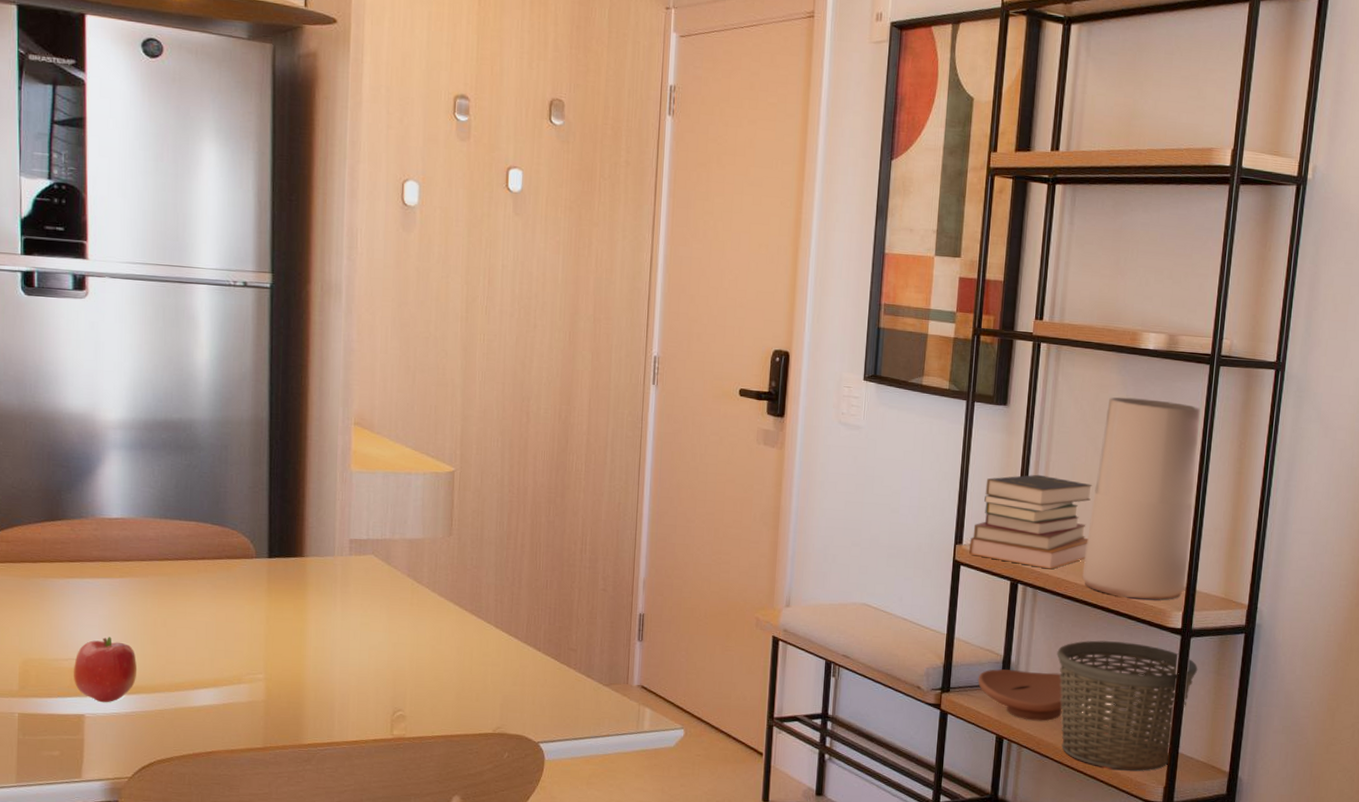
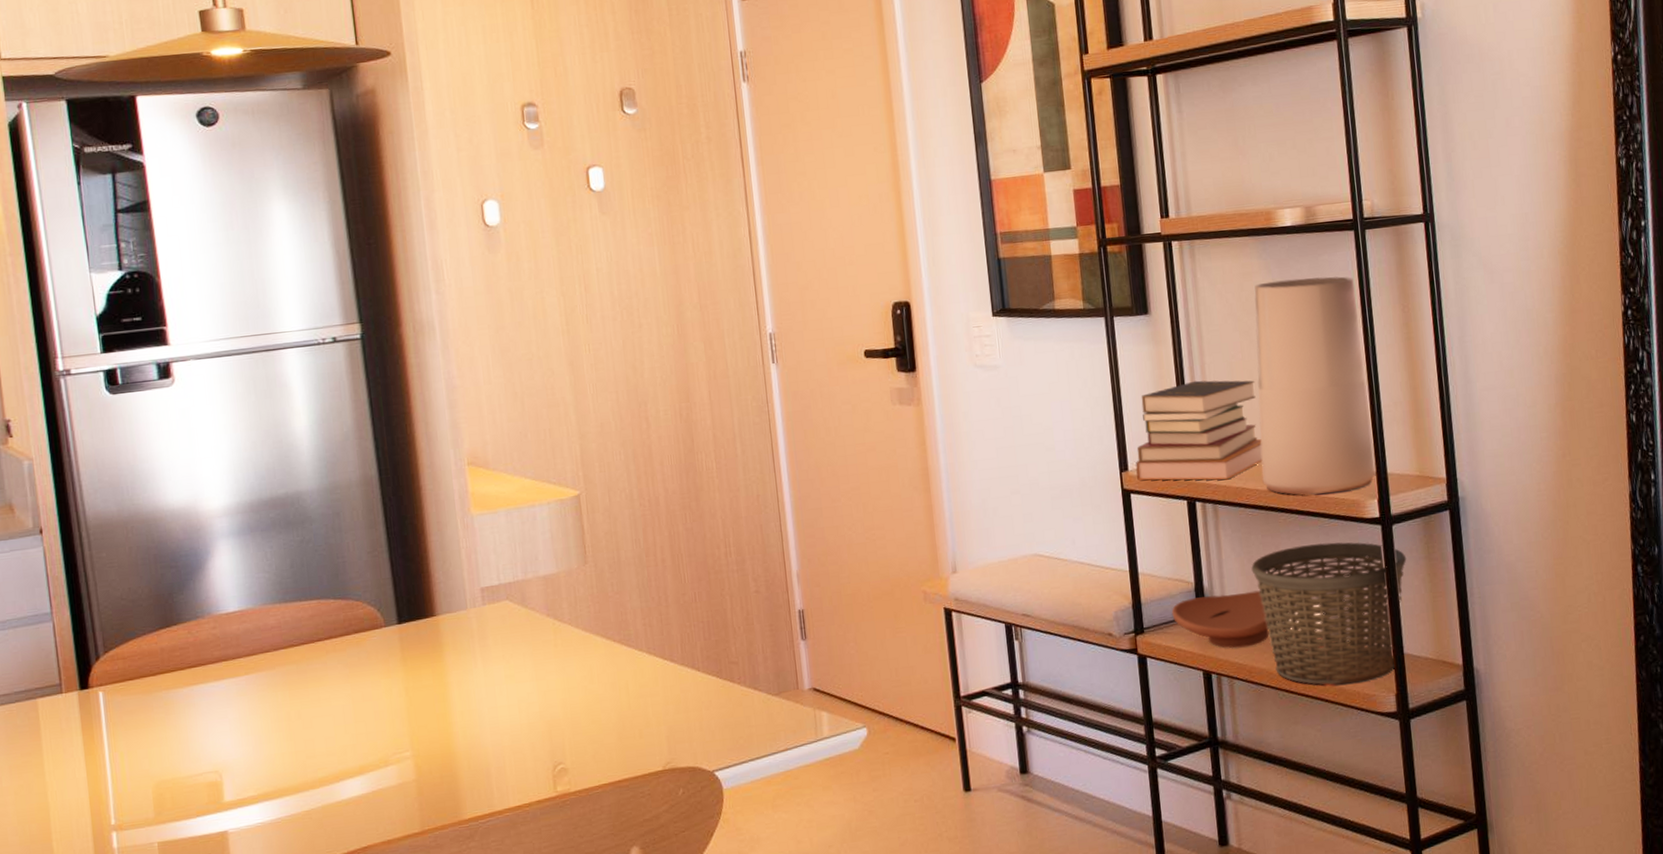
fruit: present [73,637,138,703] -> none [209,741,277,815]

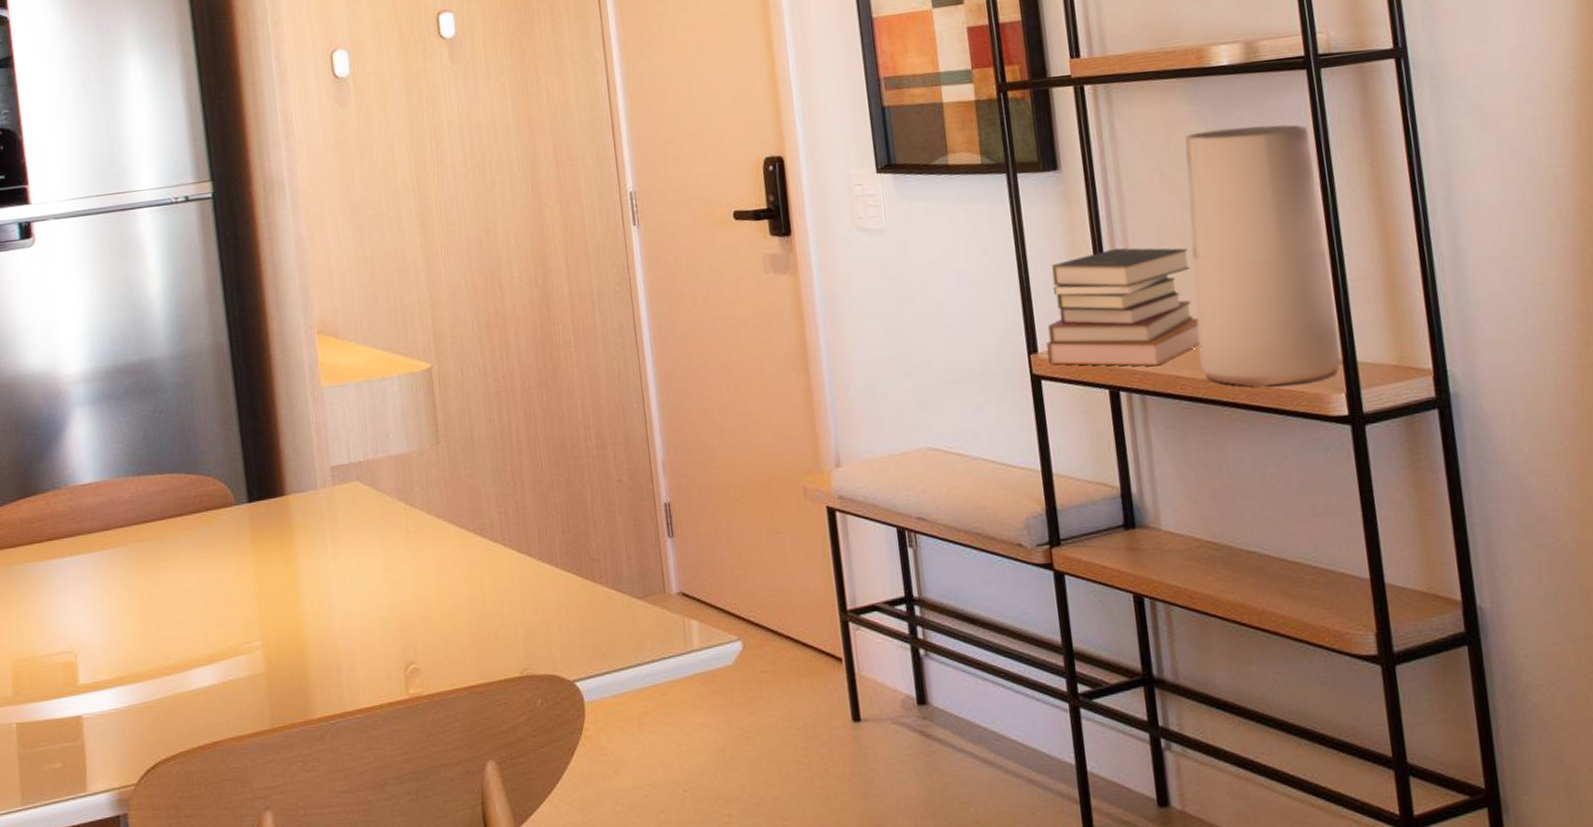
decorative bowl: present [1171,590,1295,648] -> none [1093,499,1244,568]
basket: present [1251,542,1407,685] -> none [1189,444,1385,618]

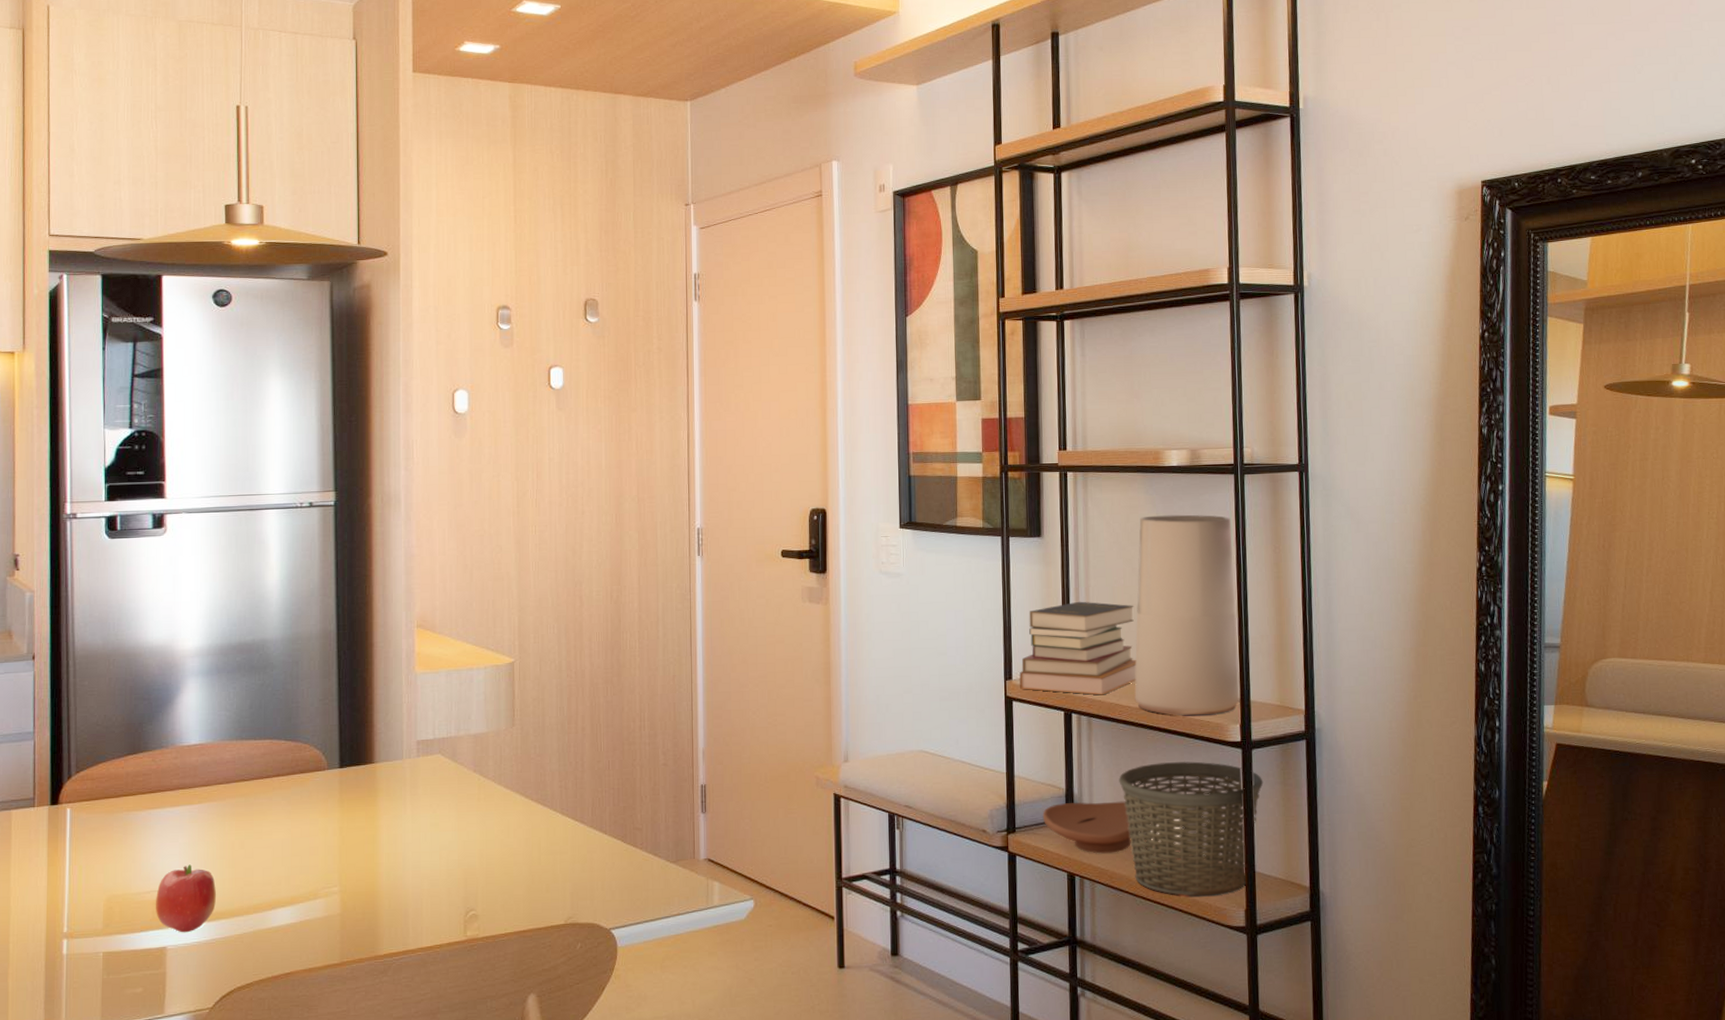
fruit: none [65,620,130,699] -> present [155,864,217,933]
decorative bowl: none [1093,499,1244,568] -> present [1042,801,1157,854]
basket: none [1189,444,1385,618] -> present [1119,761,1264,896]

